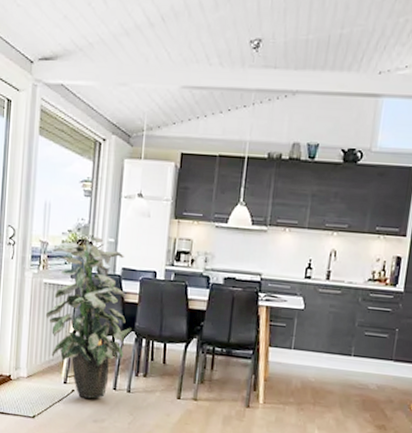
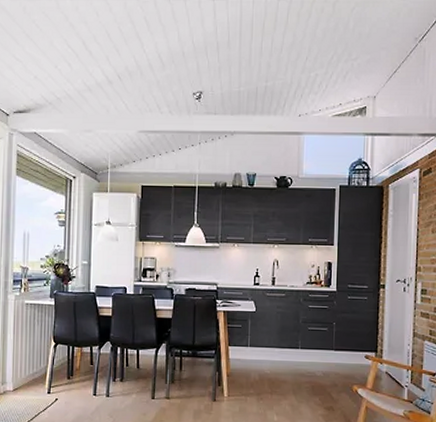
indoor plant: present [46,236,132,399] -> none [29,260,107,405]

